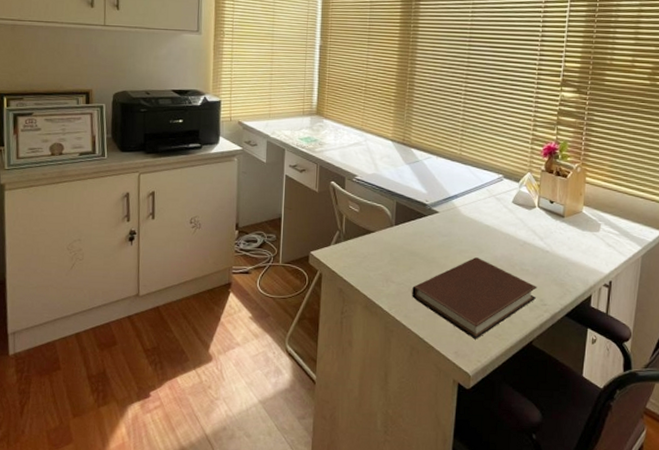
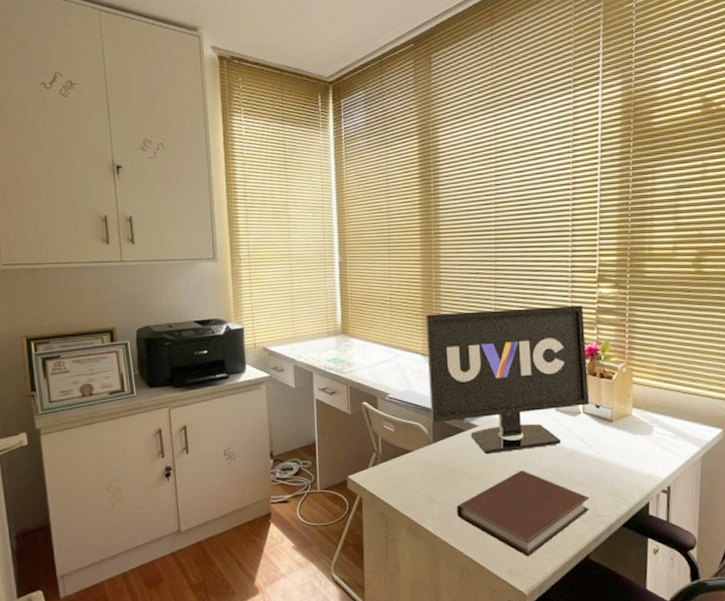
monitor: none [395,102,546,240] -> present [425,305,590,454]

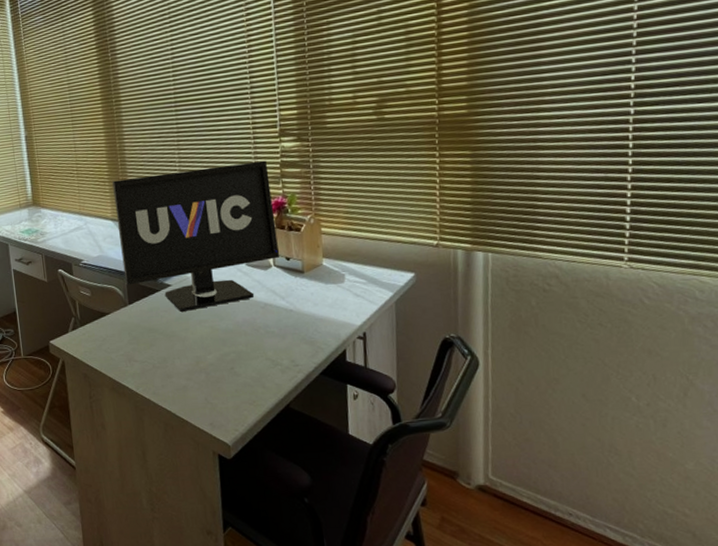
notebook: present [457,471,590,557] -> none [156,326,286,409]

